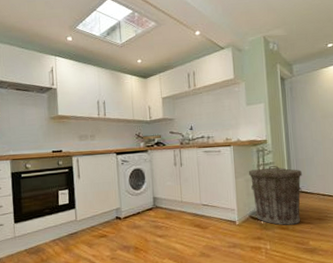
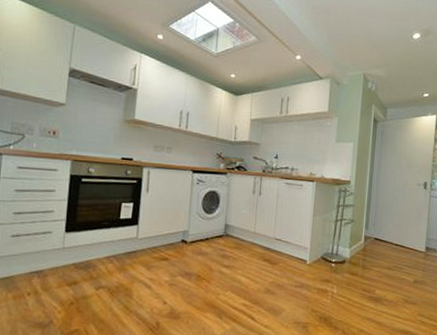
trash can: present [248,166,302,225] -> none [327,208,380,271]

